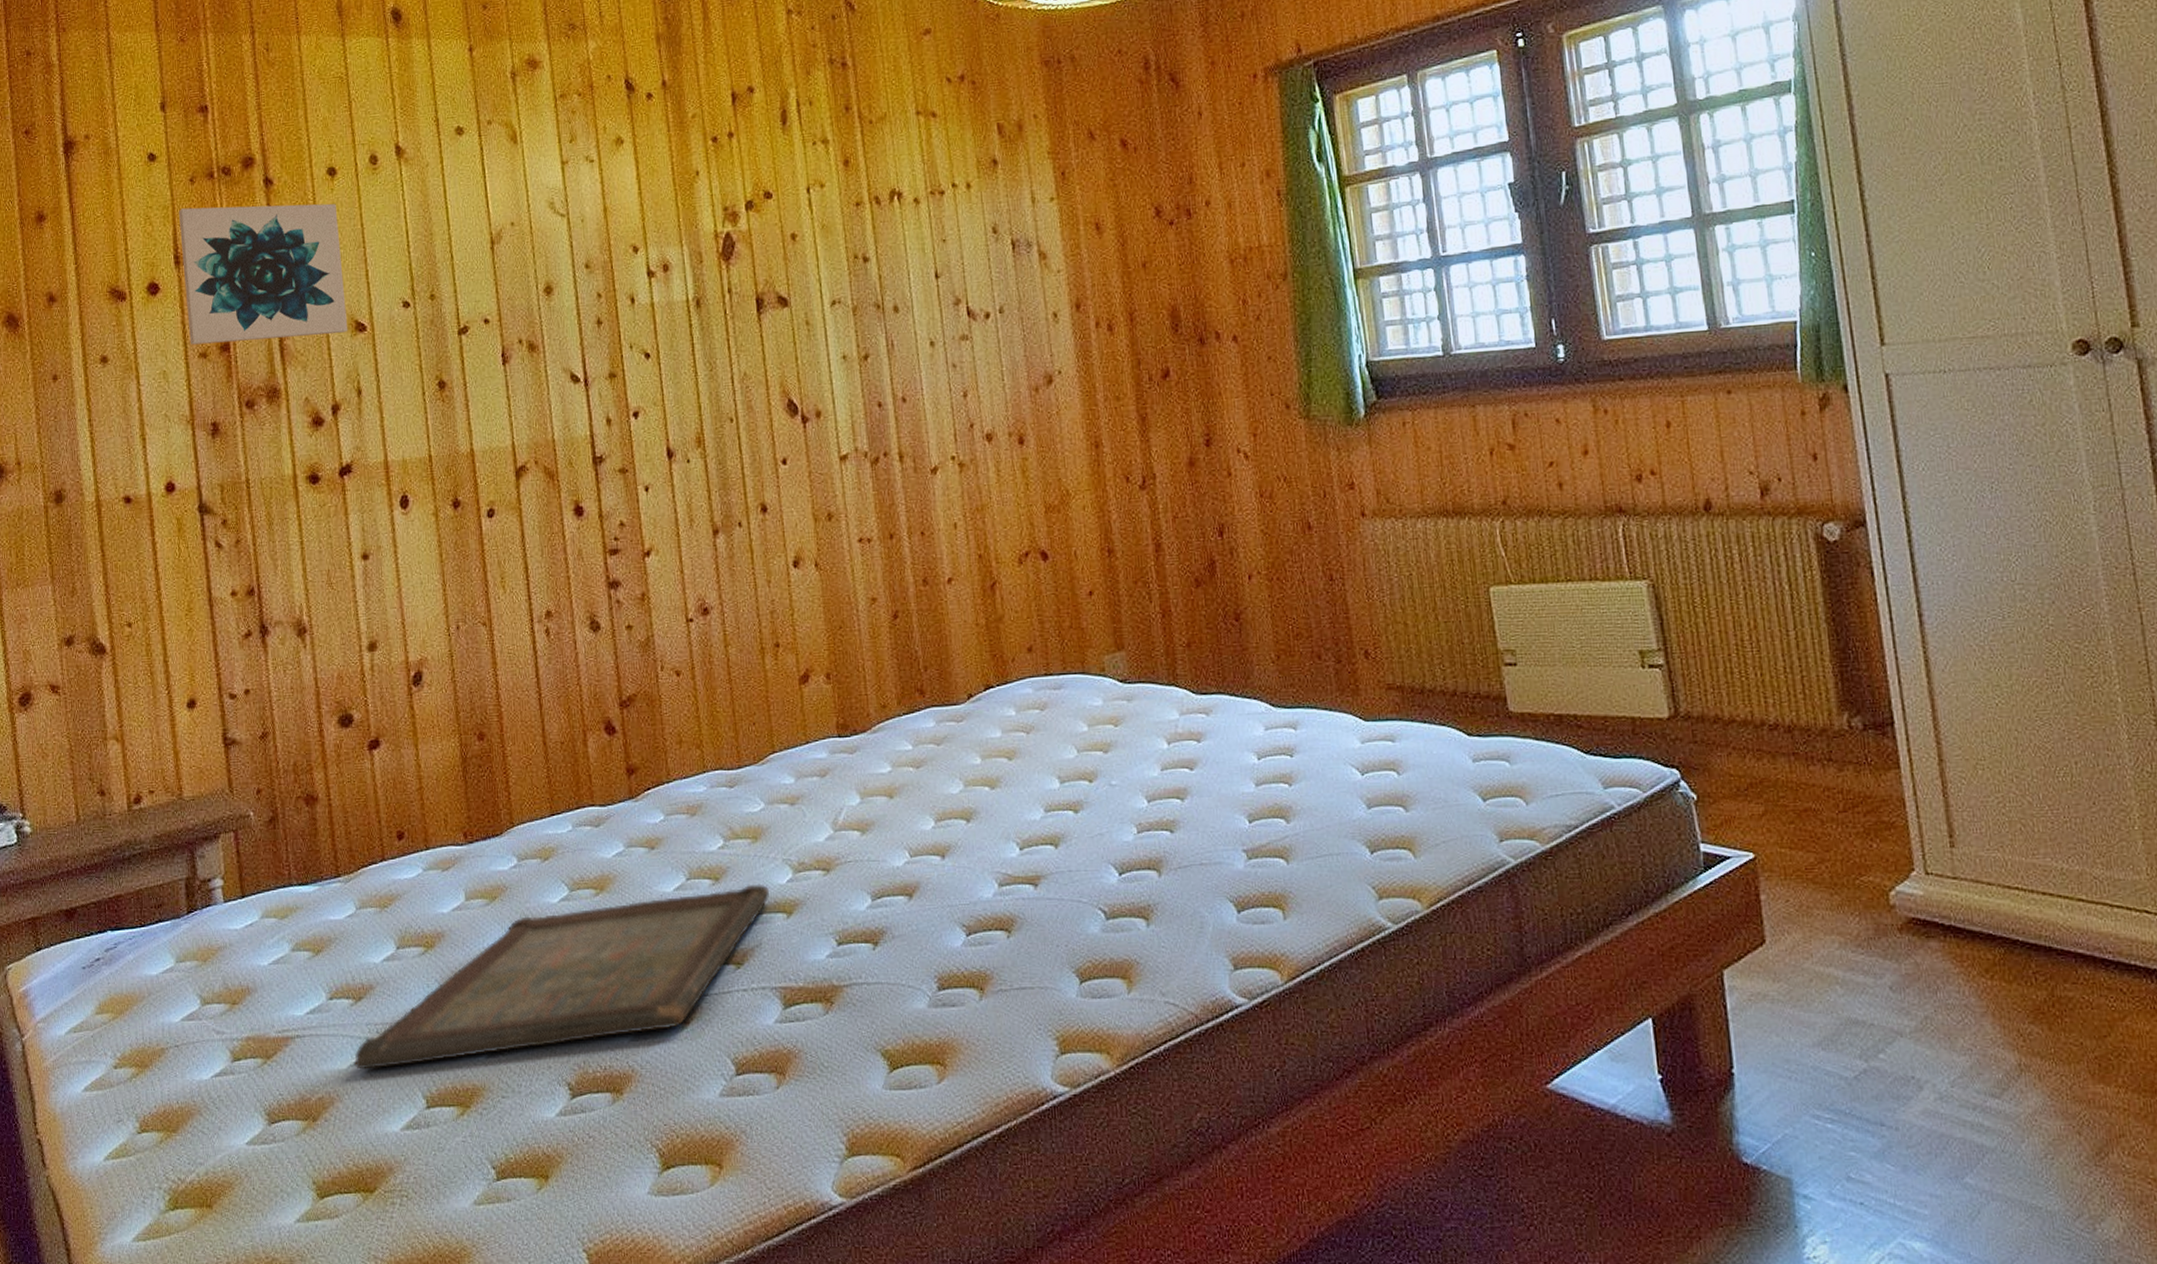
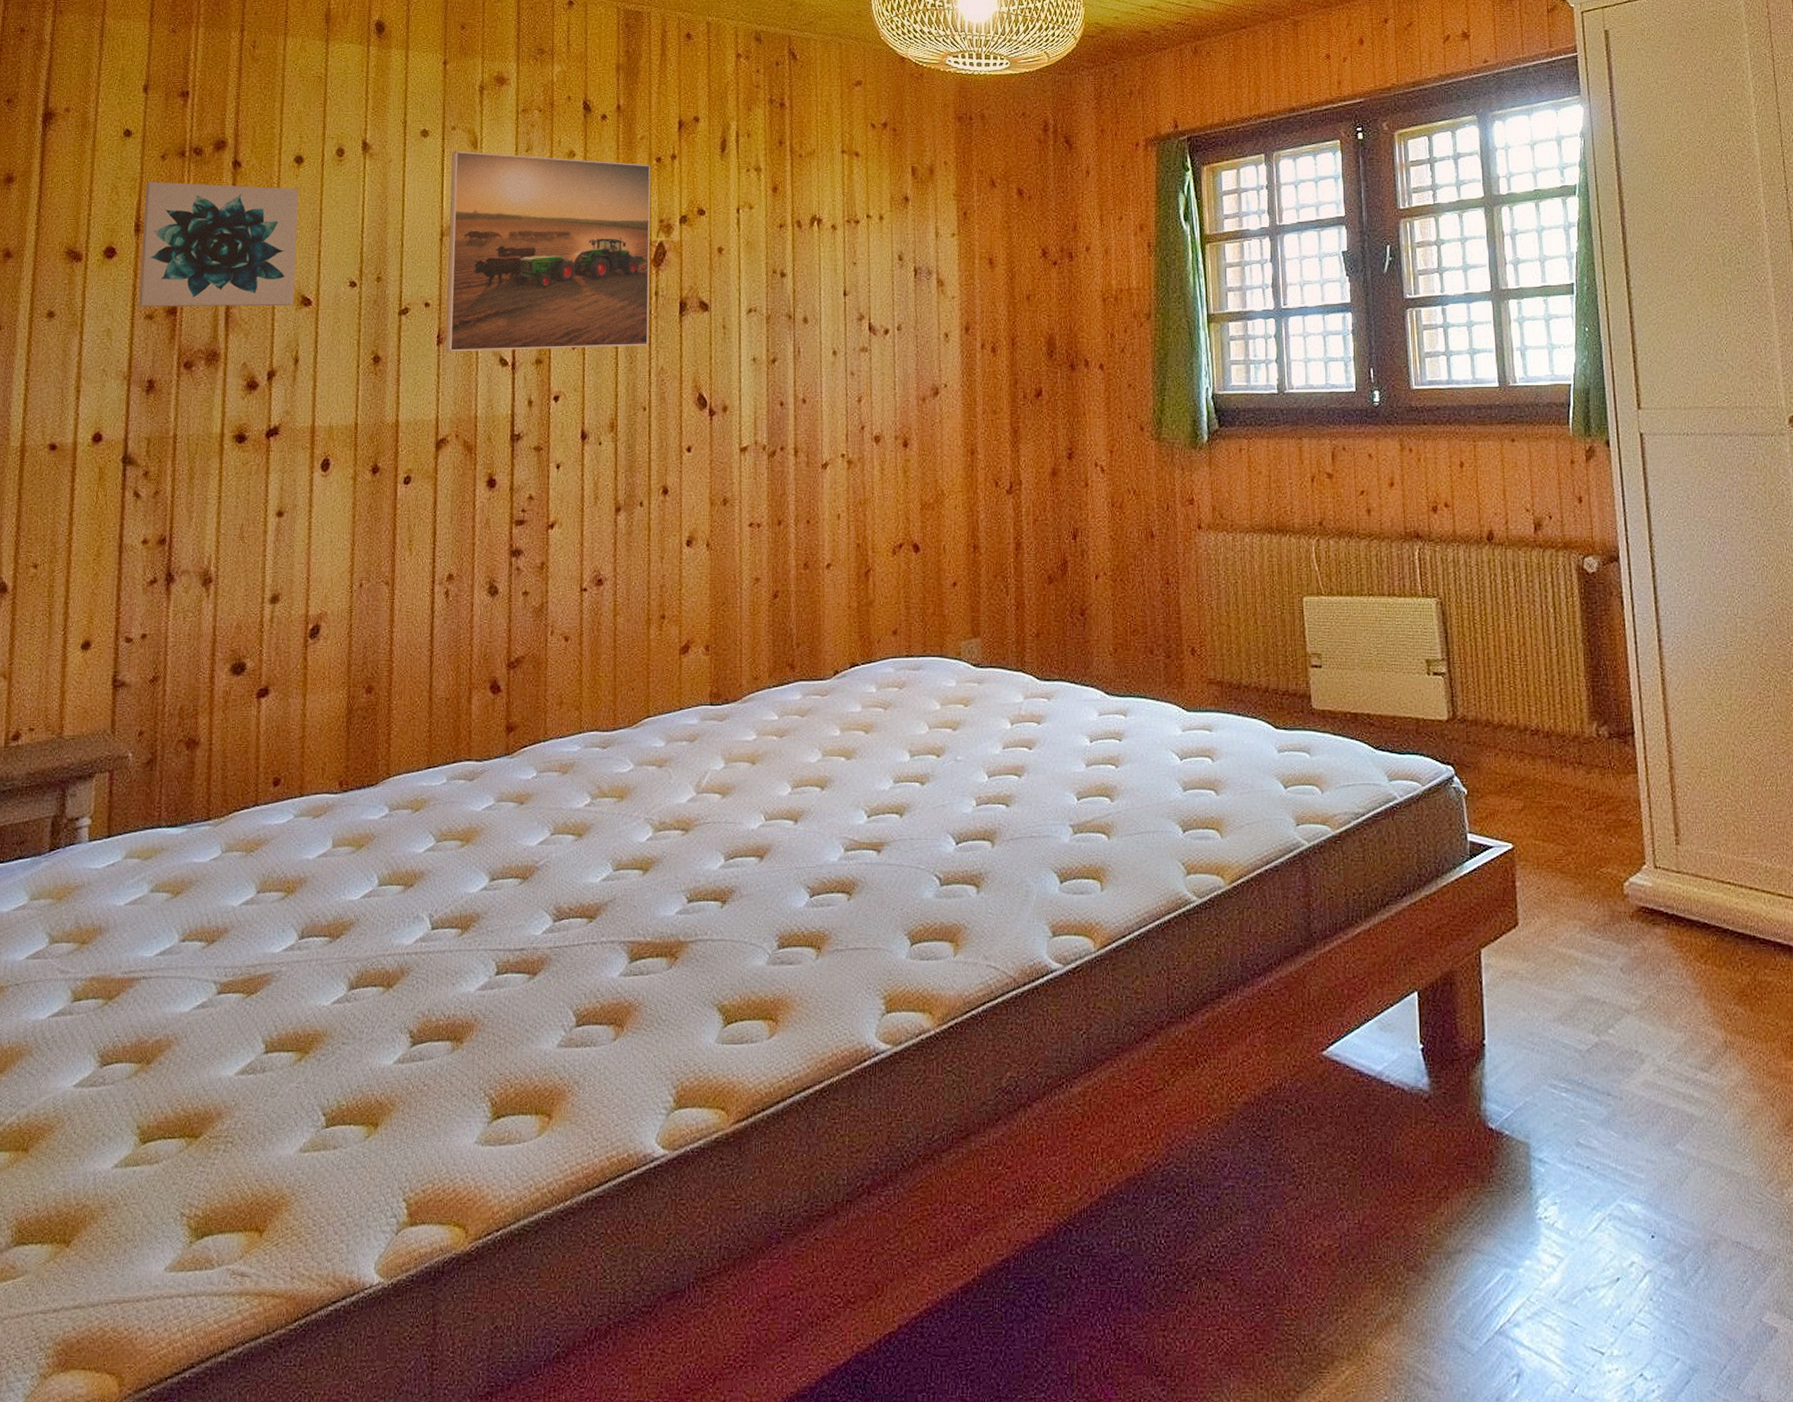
serving tray: present [354,883,770,1070] -> none [198,841,629,1013]
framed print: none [490,145,728,372] -> present [445,151,651,352]

